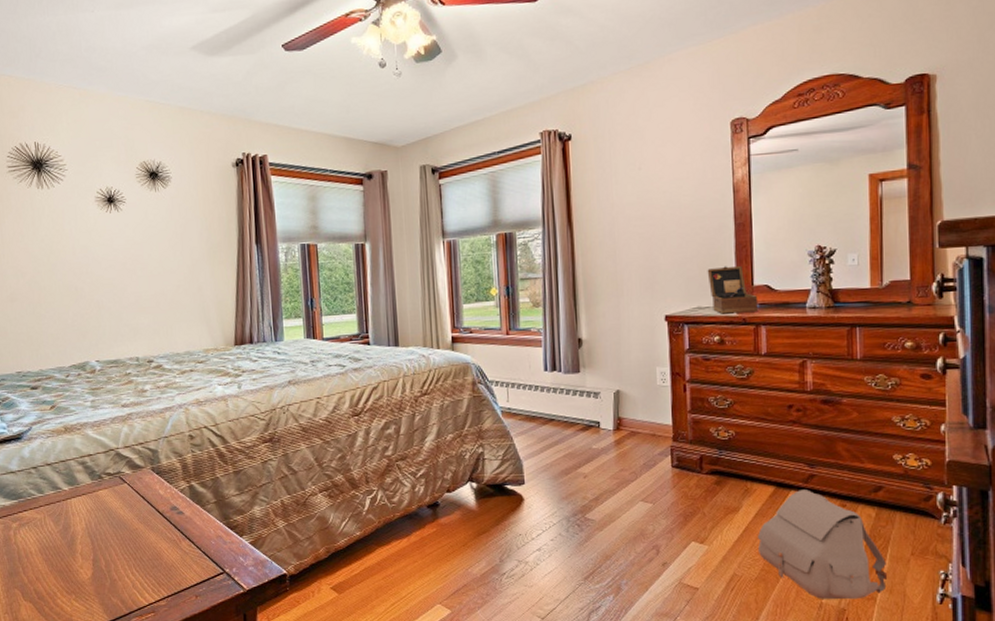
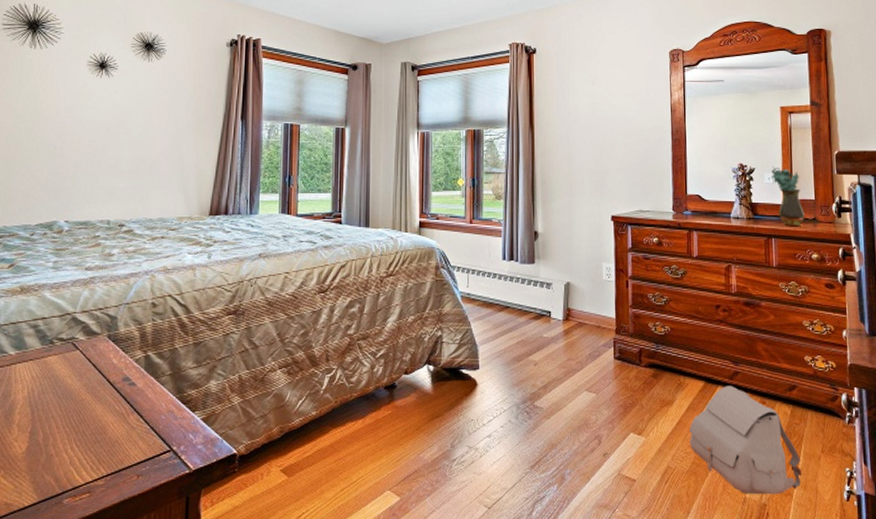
wooden box: present [707,265,759,314] -> none [648,175,691,218]
vase: none [856,245,897,313] -> present [771,167,805,227]

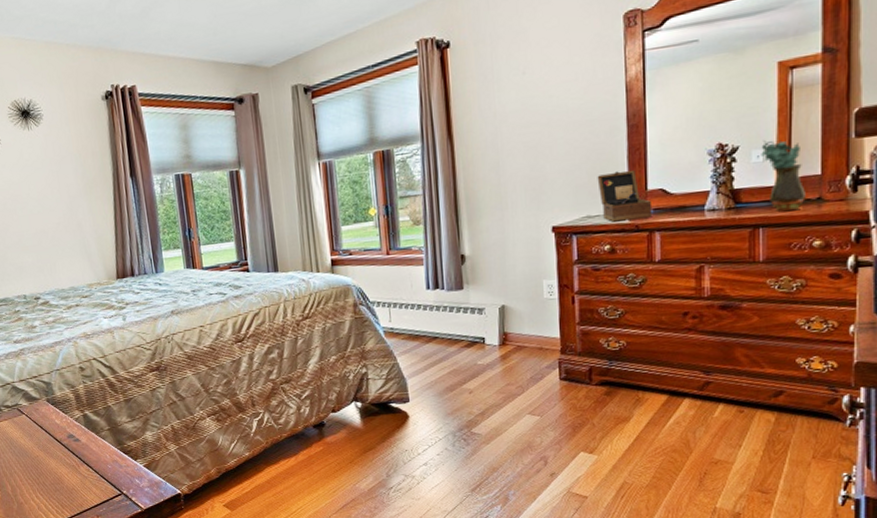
wooden box: none [648,175,691,218] -> present [597,169,653,222]
satchel: present [688,386,802,495] -> none [648,397,787,504]

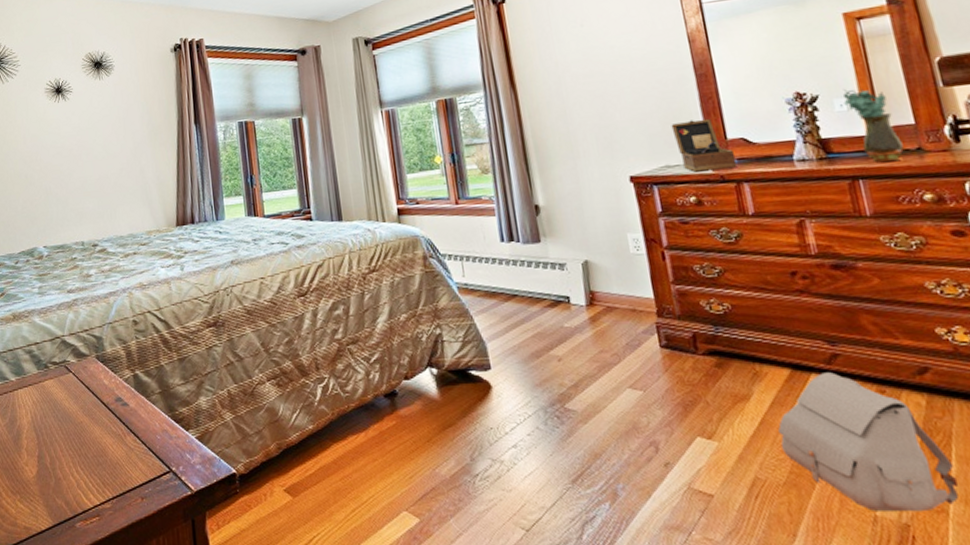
satchel: none [648,397,787,504] -> present [777,372,959,512]

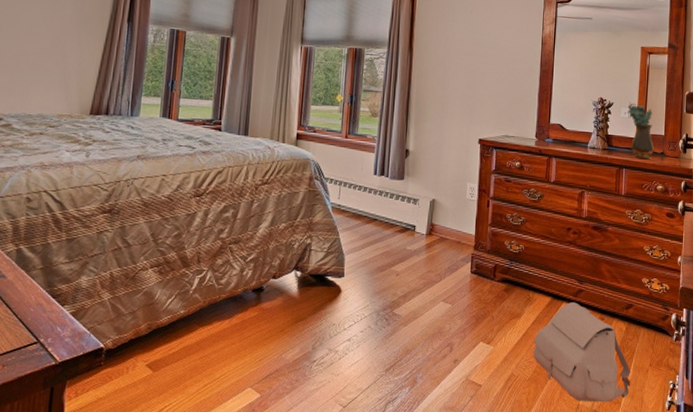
wooden box: present [671,118,738,172] -> none [515,104,553,146]

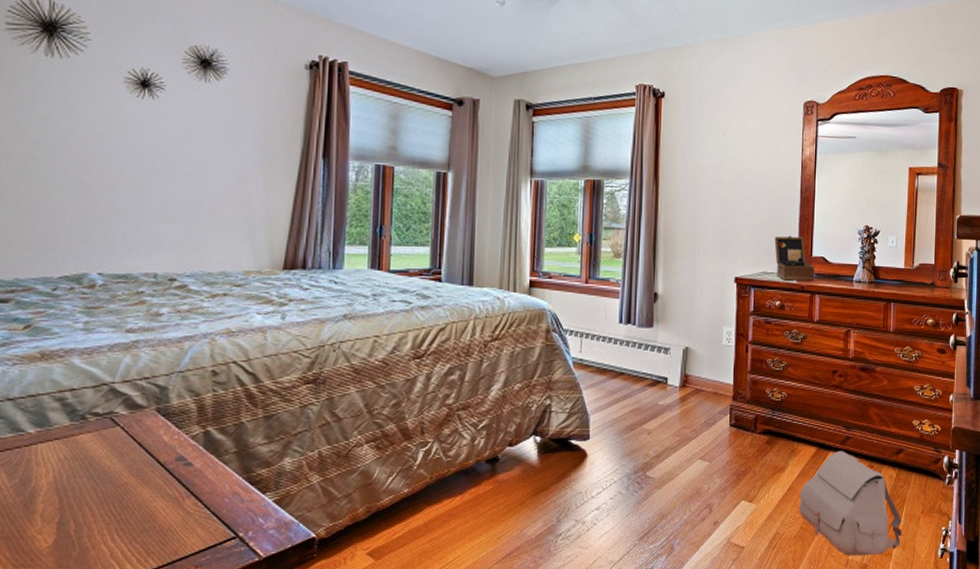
wooden box: none [515,104,553,146] -> present [774,236,815,281]
vase: present [627,102,654,160] -> none [895,229,924,292]

